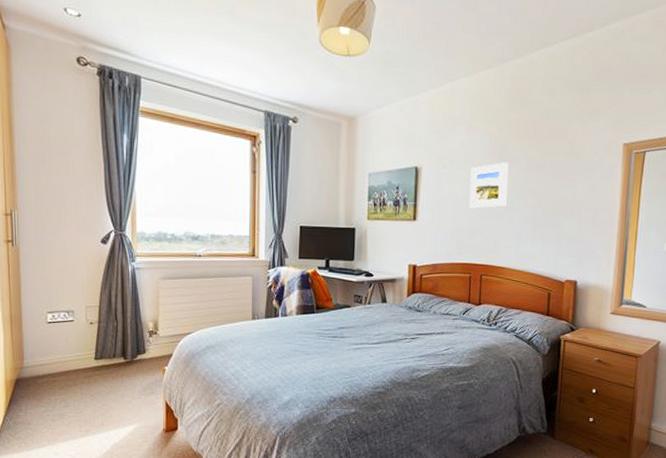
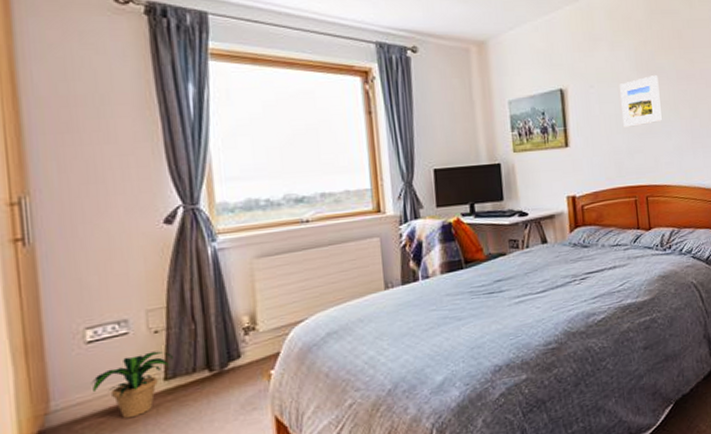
potted plant: none [49,337,101,382] -> present [91,351,173,419]

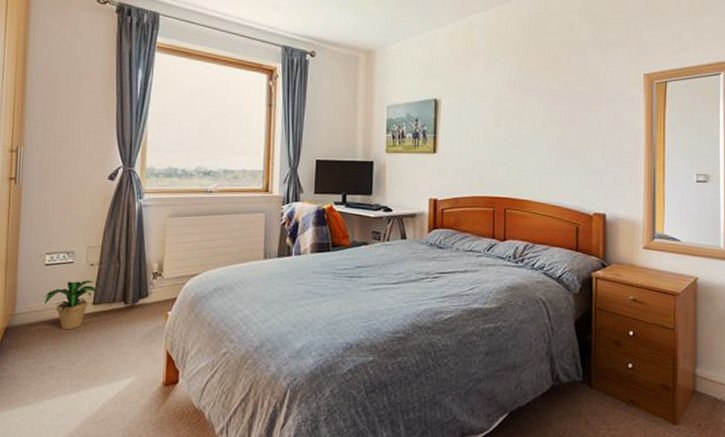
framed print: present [620,75,662,127] -> none [490,93,529,141]

